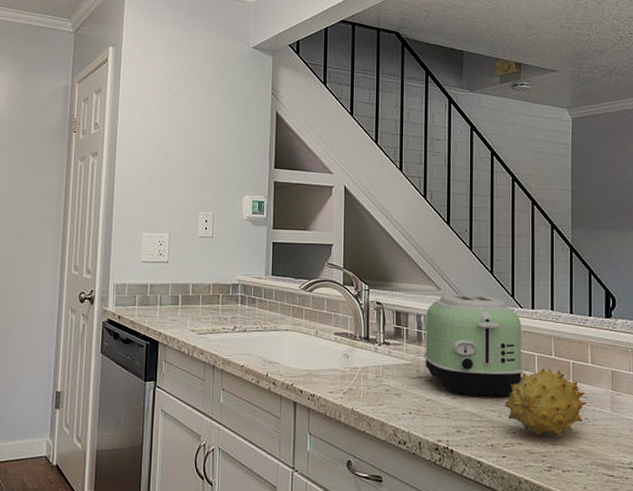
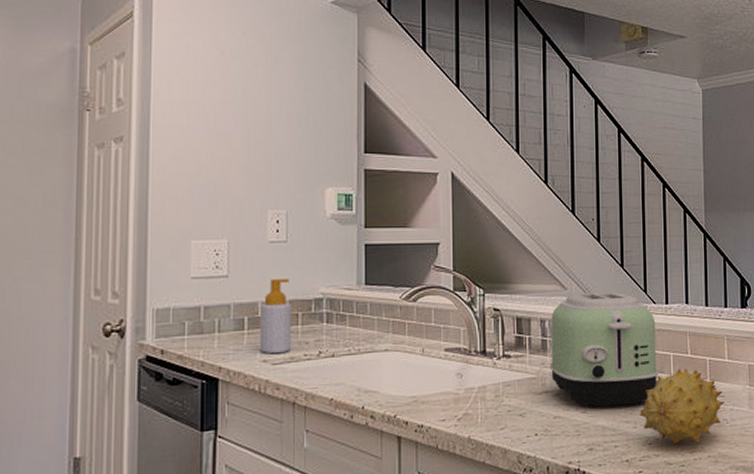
soap bottle: none [190,267,214,326] -> present [260,279,291,354]

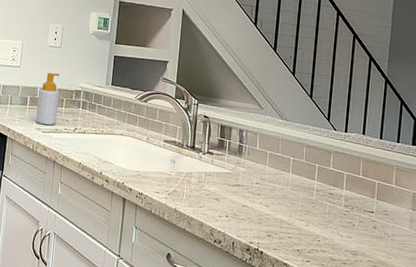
toaster: present [549,292,660,408] -> none [243,113,335,208]
fruit: present [639,368,726,446] -> none [312,185,389,249]

